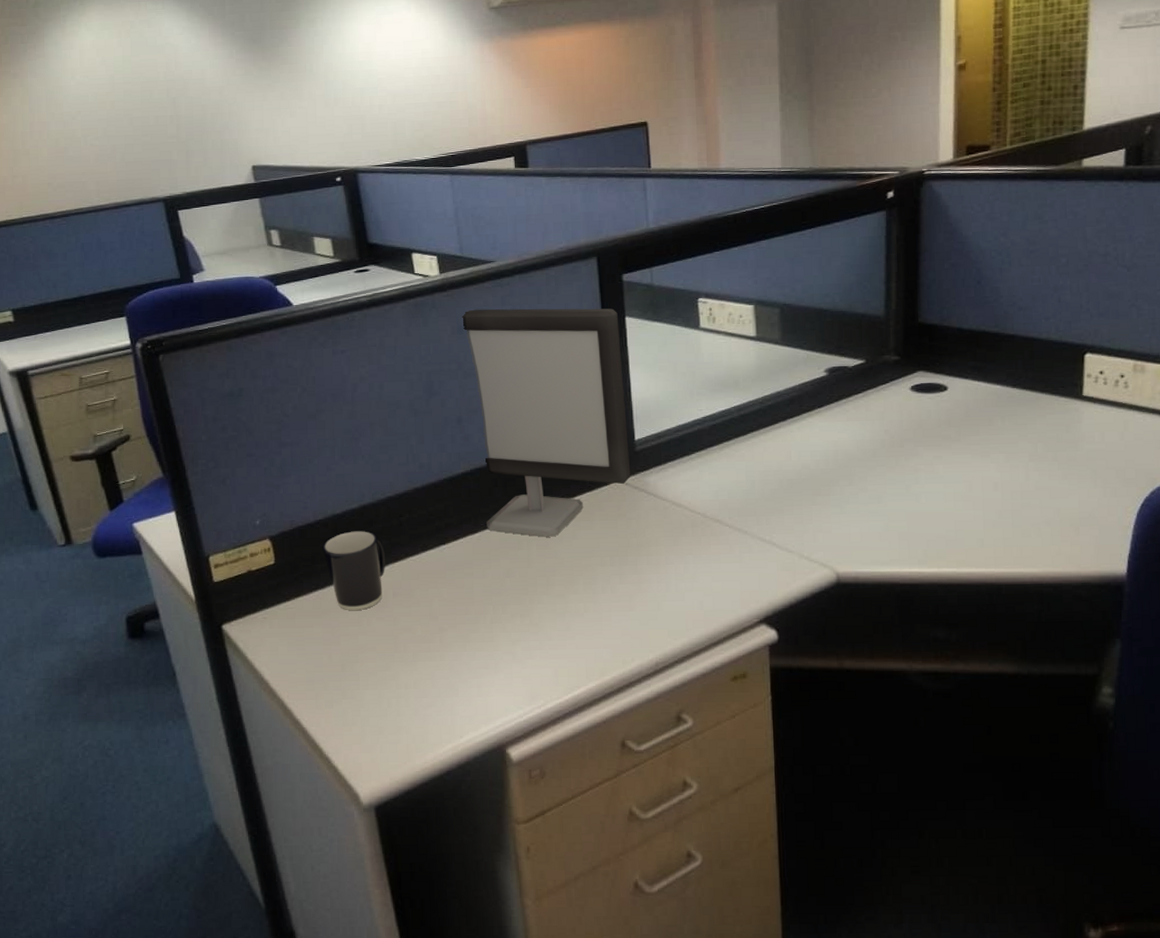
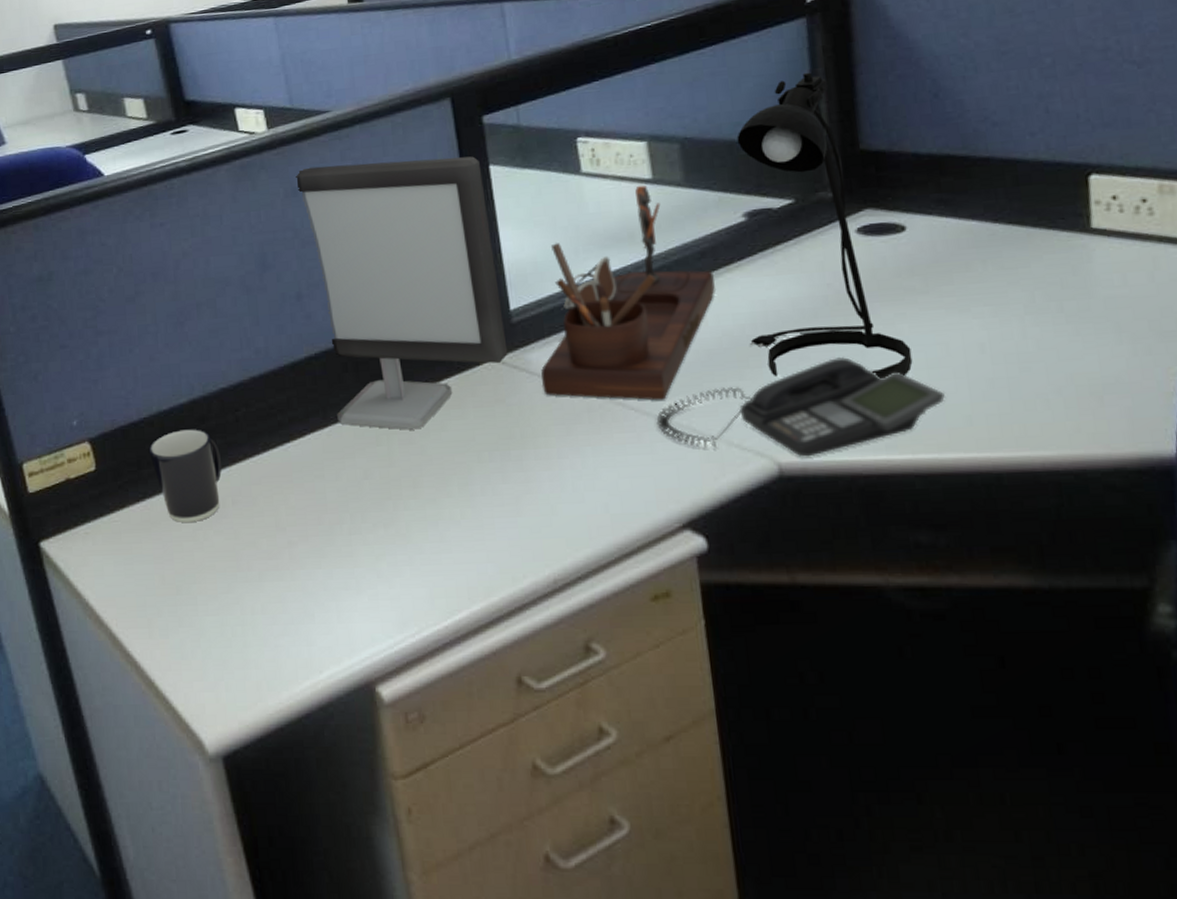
desk organizer: none [656,341,799,519] -> present [541,185,715,400]
telephone: none [745,490,965,568] -> present [656,357,945,457]
desk lamp: none [823,256,944,509] -> present [737,72,913,380]

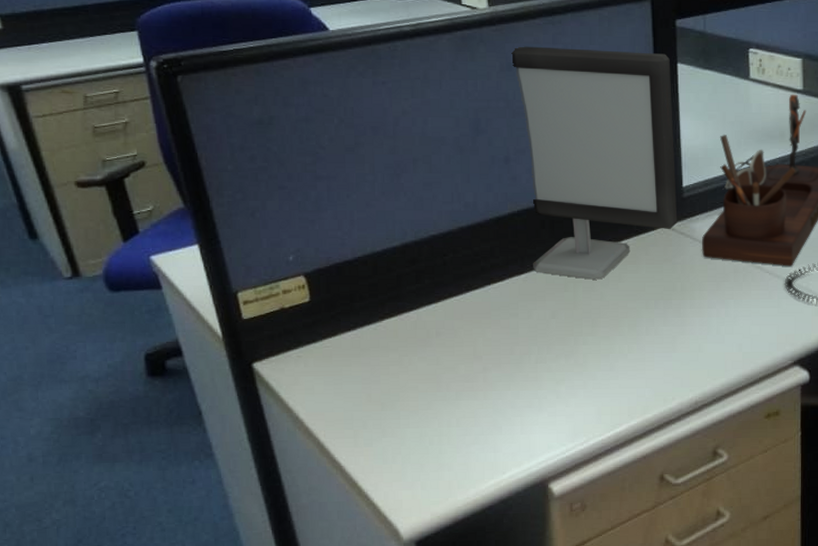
mug: present [148,429,222,522] -> none [361,269,428,349]

